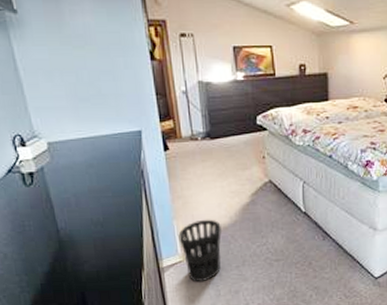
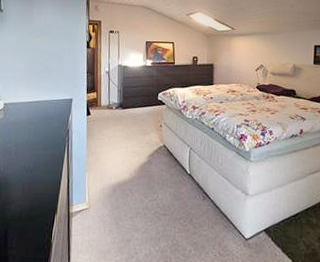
wastebasket: present [178,219,222,281] -> none [88,173,122,228]

